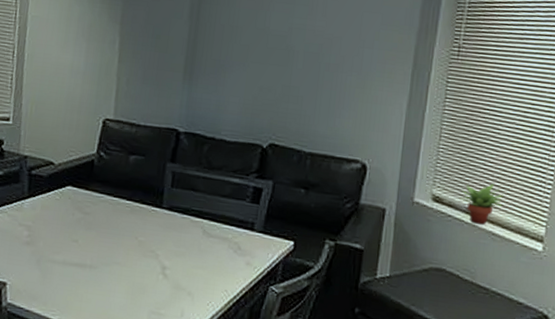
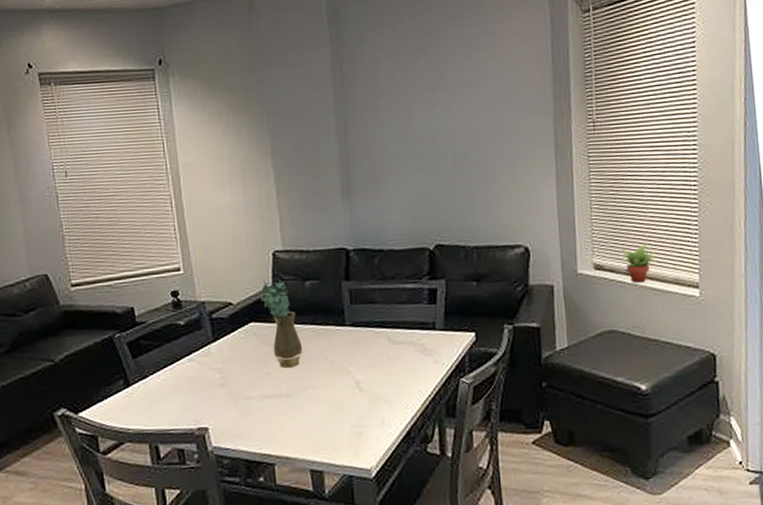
vase: none [83,146,115,239] -> present [261,279,303,368]

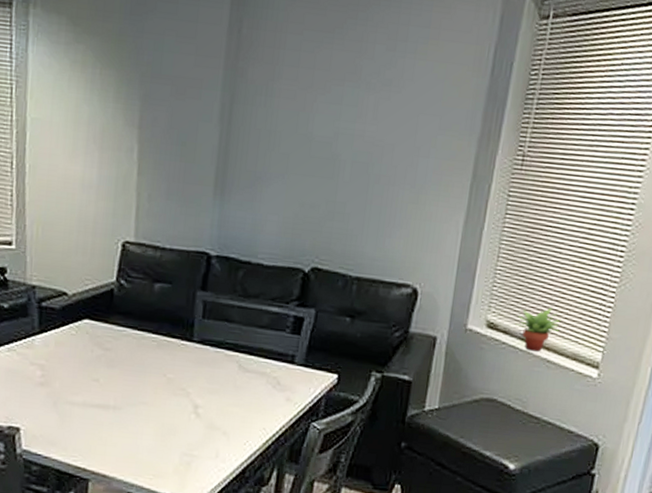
vase: present [261,279,303,368] -> none [101,274,140,378]

